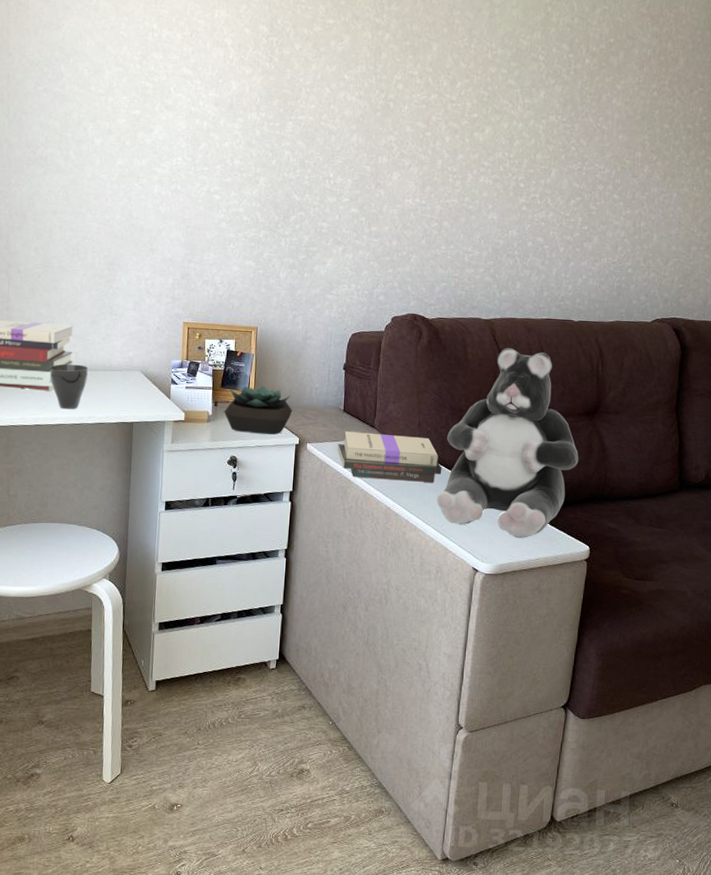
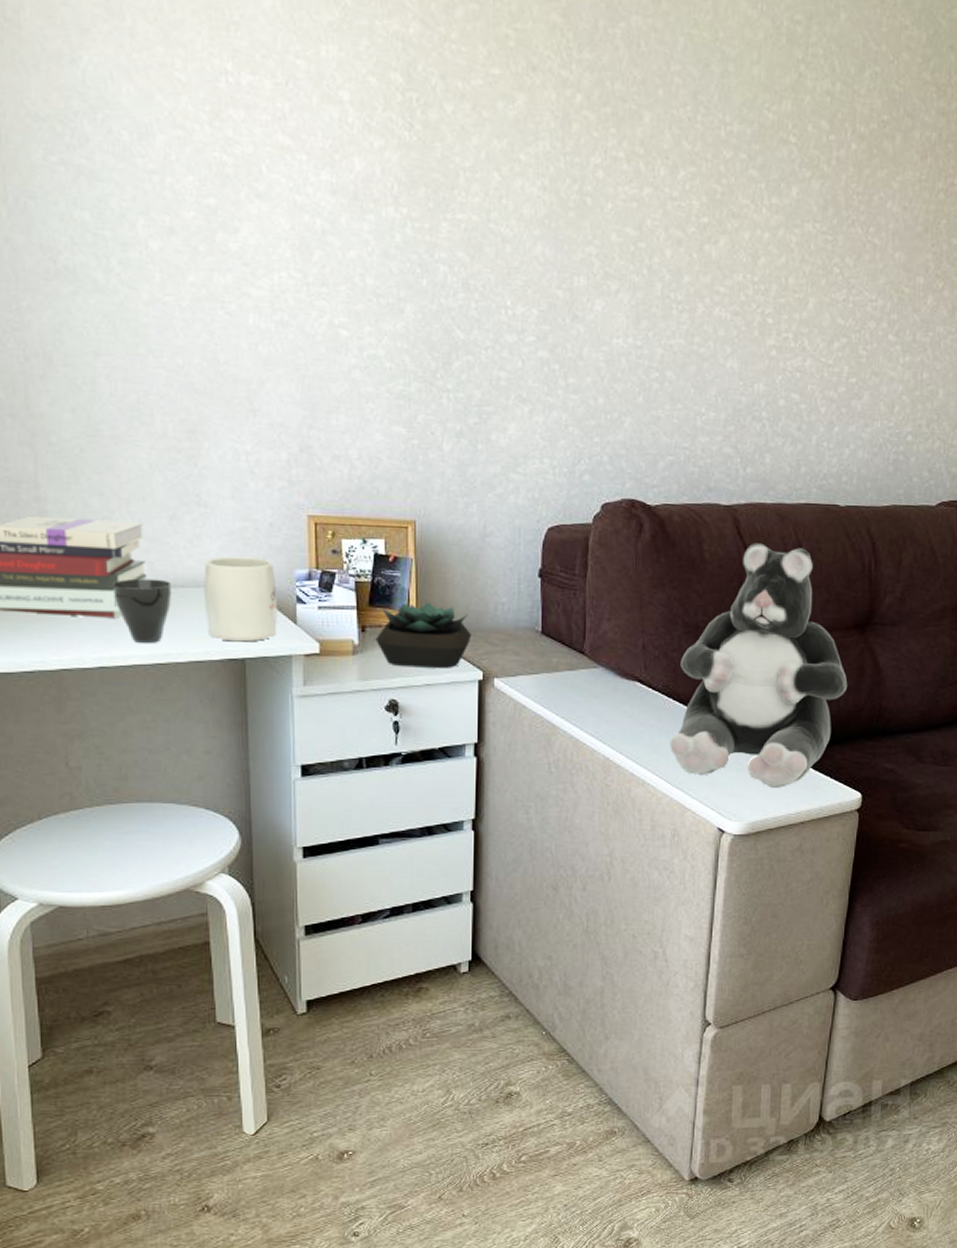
mug: none [108,350,159,411] -> present [203,556,277,642]
books: present [337,431,442,483] -> none [535,660,675,723]

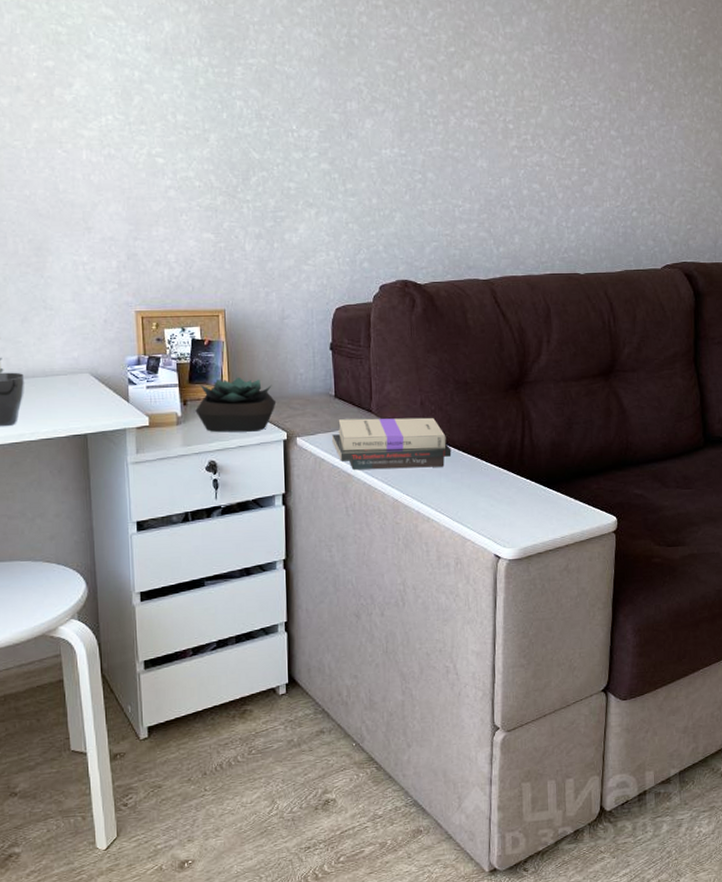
mug: present [203,556,277,642] -> none [50,349,113,421]
books: none [535,660,675,723] -> present [331,417,452,470]
plush toy: present [670,543,848,787] -> none [449,309,598,517]

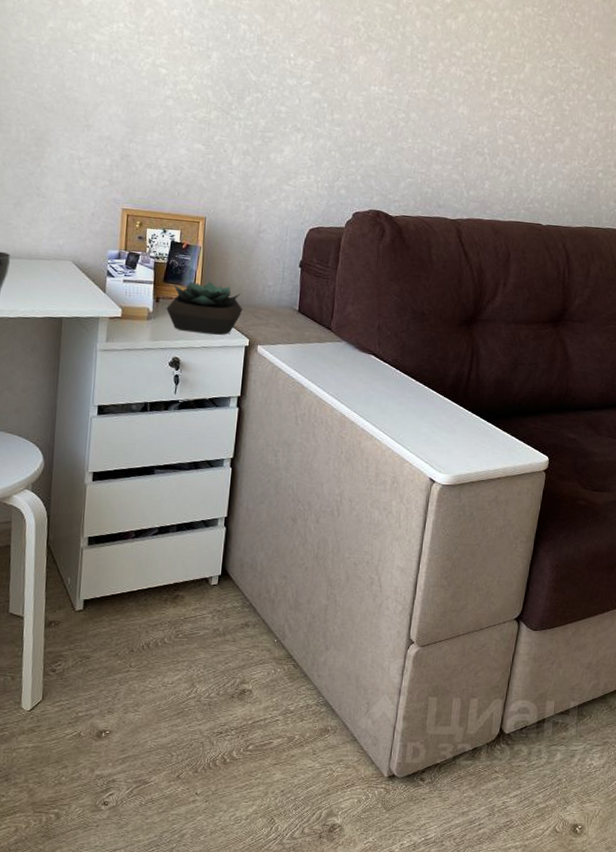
books: present [331,417,452,470] -> none [290,333,402,390]

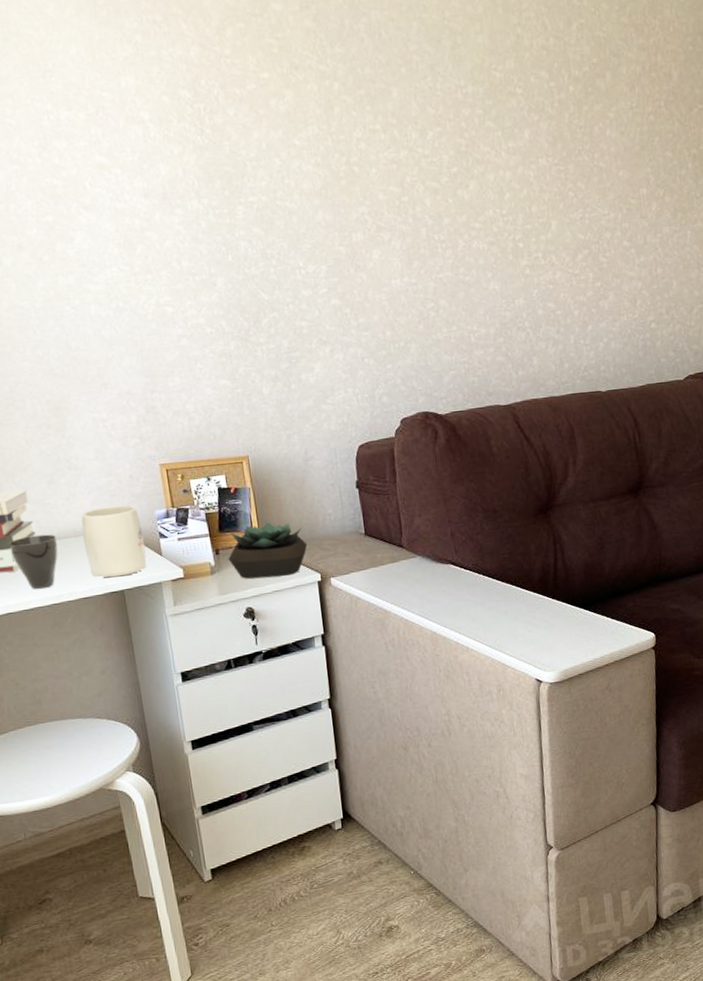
mug: none [34,236,93,305] -> present [81,505,147,578]

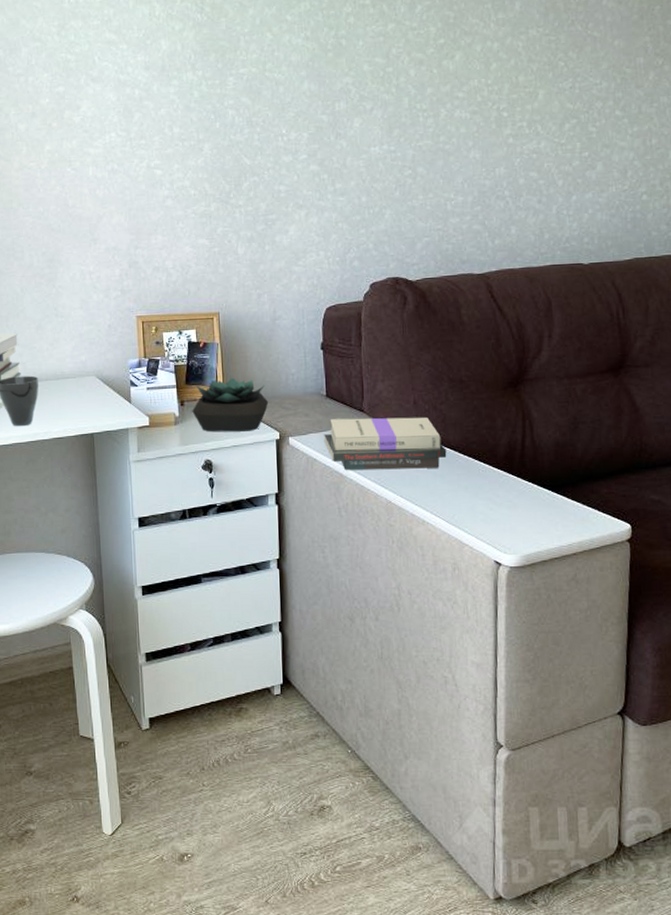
mug: present [81,505,147,578] -> none [61,353,117,421]
books: none [365,548,486,606] -> present [323,417,447,470]

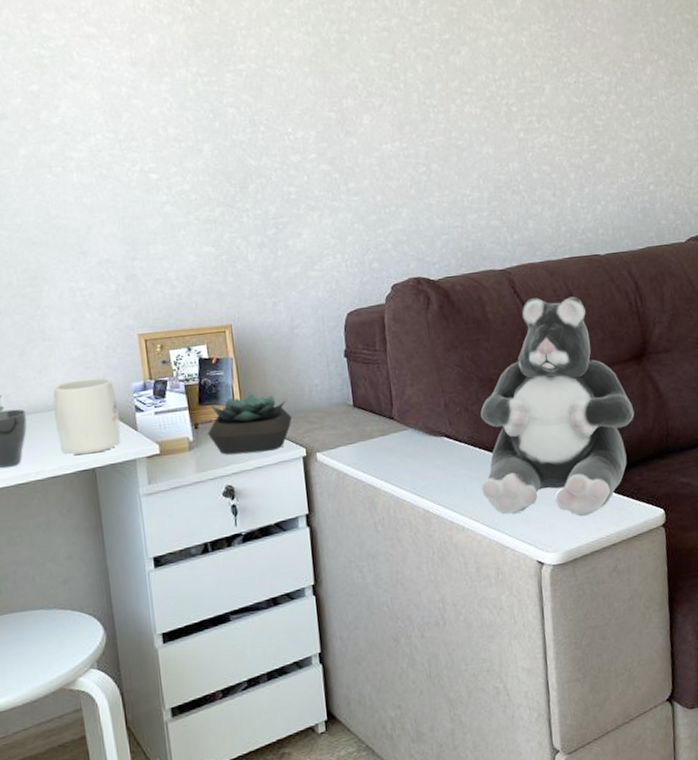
mug: none [61,353,117,421] -> present [53,377,121,455]
books: present [323,417,447,470] -> none [353,419,482,482]
plush toy: none [444,304,607,522] -> present [480,296,635,516]

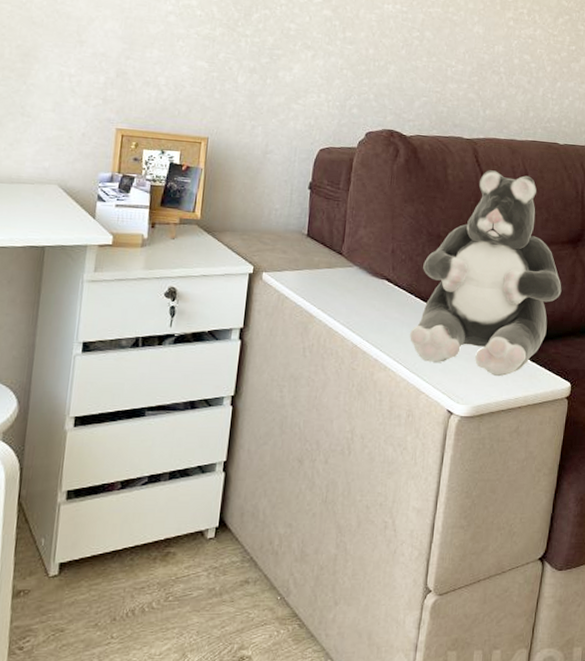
mug: present [53,377,121,455] -> none [14,158,82,232]
succulent plant: present [208,393,293,455] -> none [162,205,247,263]

